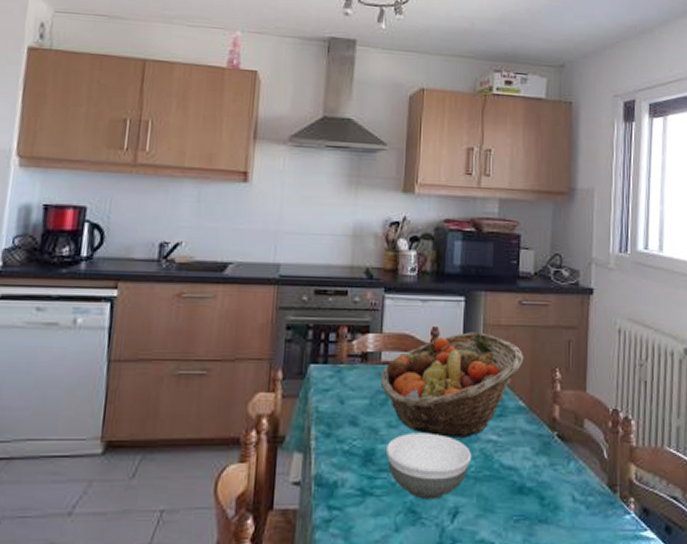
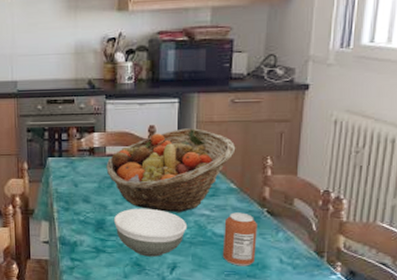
can: none [510,437,548,508] -> present [222,212,257,266]

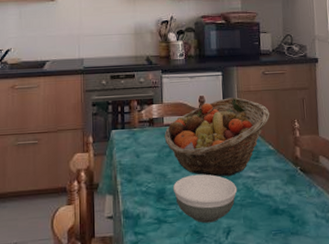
can: present [222,212,257,266] -> none [267,172,296,225]

